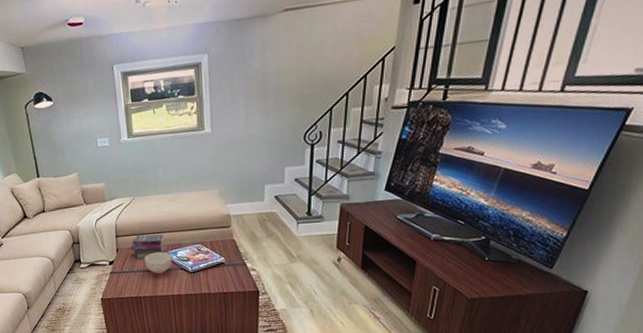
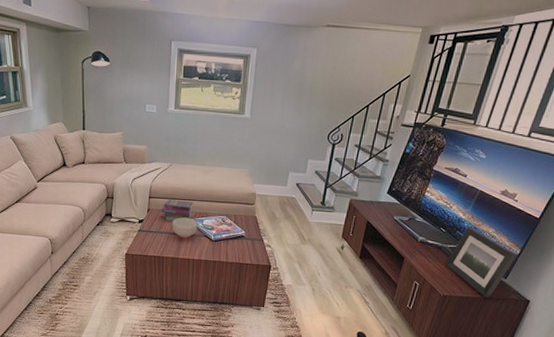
picture frame: none [469,213,564,295] -> present [445,226,517,299]

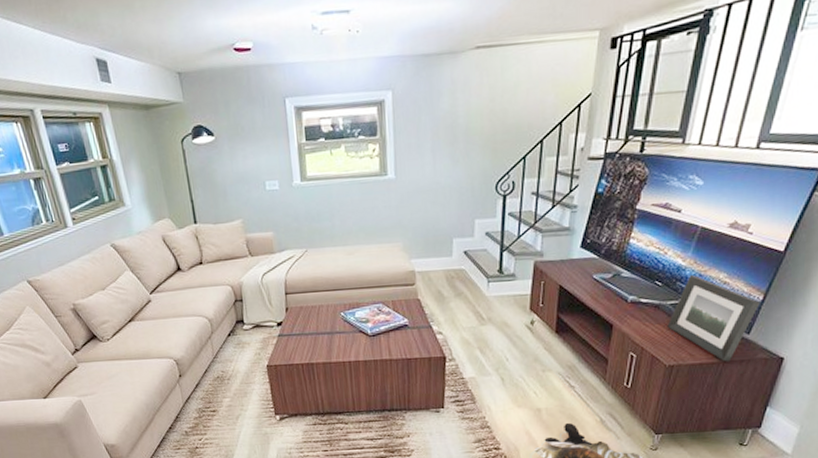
books: present [162,199,194,221] -> none [303,291,341,319]
bowl: present [172,217,199,238] -> none [317,311,350,337]

